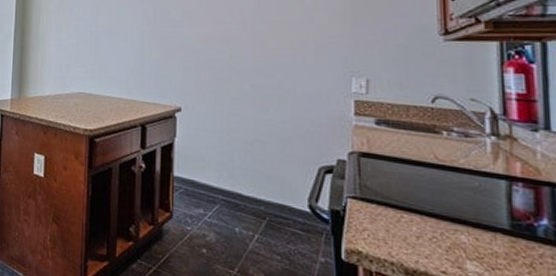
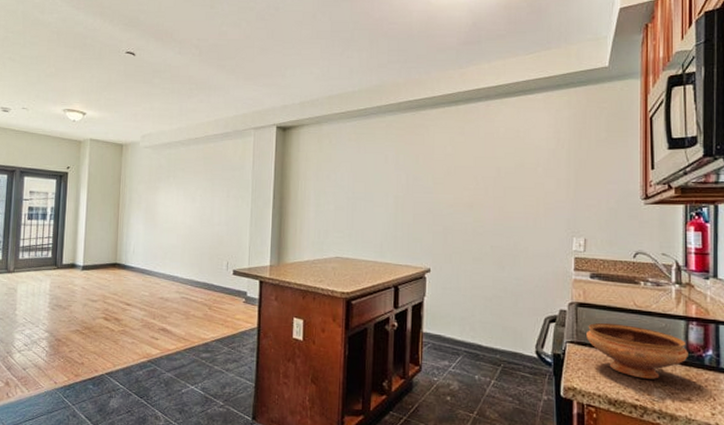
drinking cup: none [373,177,513,250] -> present [586,323,688,379]

